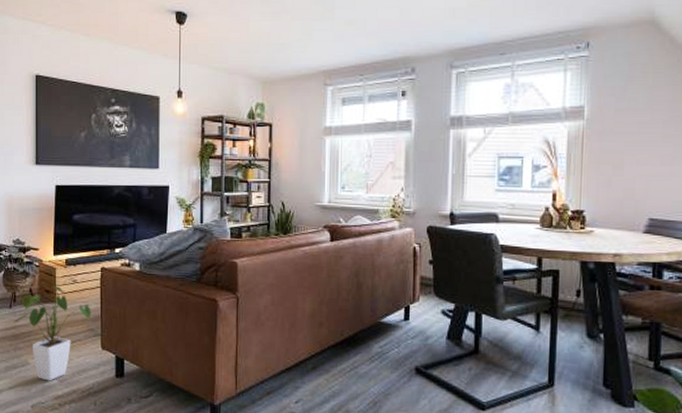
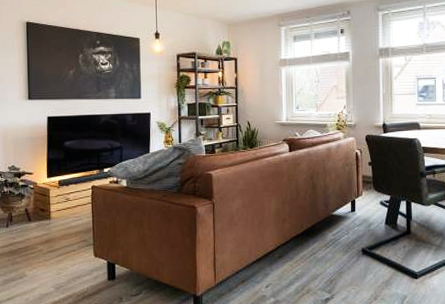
house plant: present [13,283,91,381] -> none [10,203,84,290]

